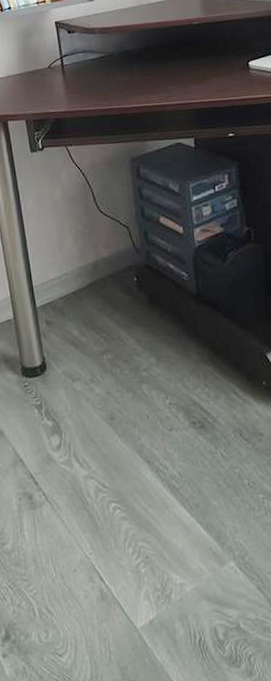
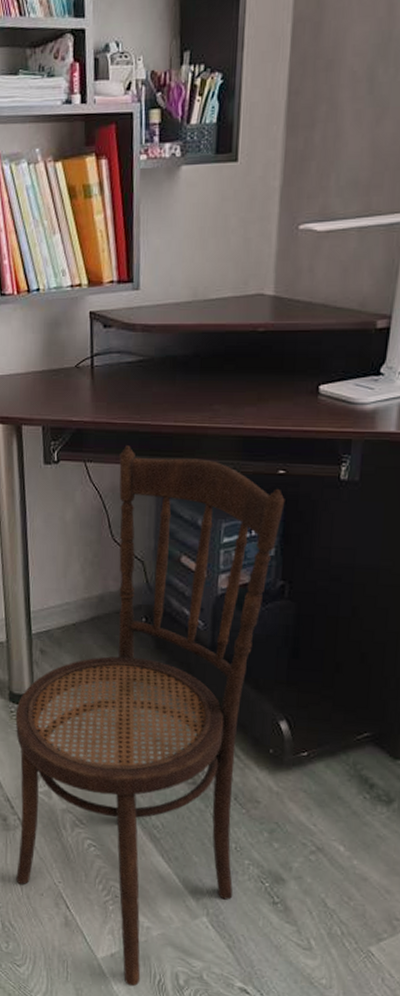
chair: none [29,128,254,653] -> present [15,445,285,987]

